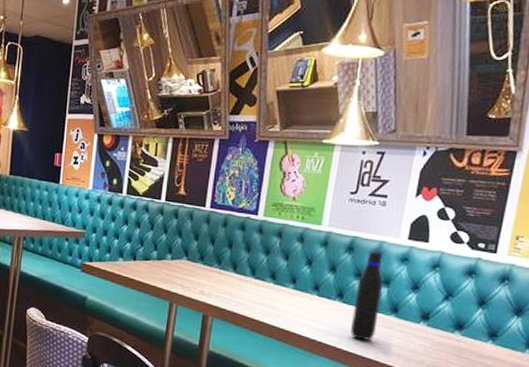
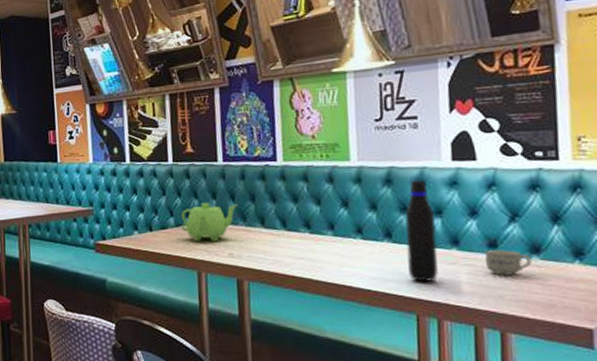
teapot: none [162,242,217,278] -> present [181,202,238,242]
cup: none [416,321,454,345] -> present [485,250,532,276]

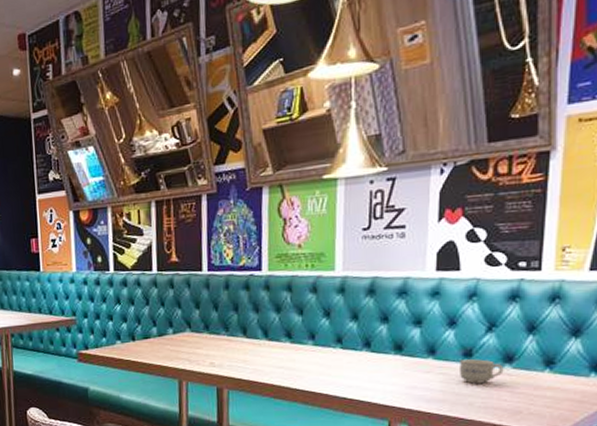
teapot: present [181,202,238,242] -> none [164,312,221,352]
water bottle: present [405,179,438,283] -> none [384,290,414,391]

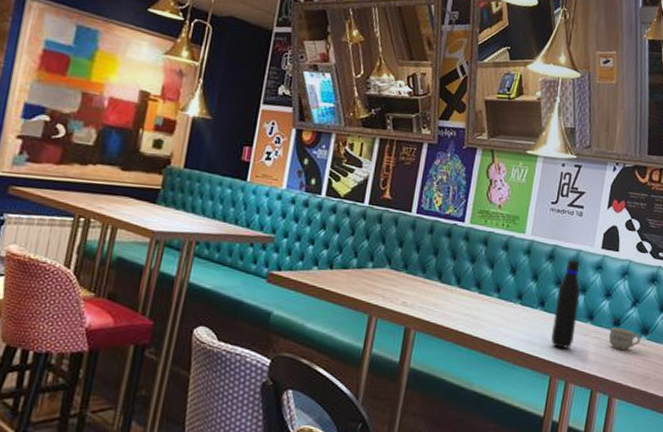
water bottle: none [384,290,414,391] -> present [551,259,580,350]

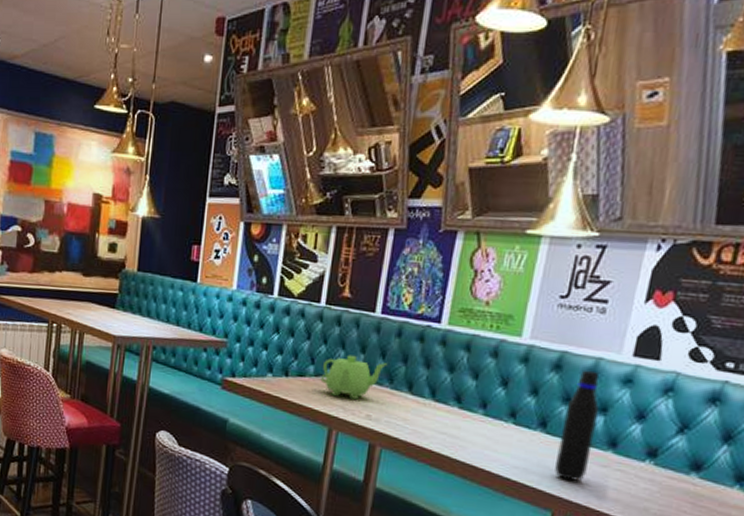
teapot: none [362,249,422,289] -> present [320,355,388,400]
cup: present [609,327,641,350] -> none [639,459,690,490]

